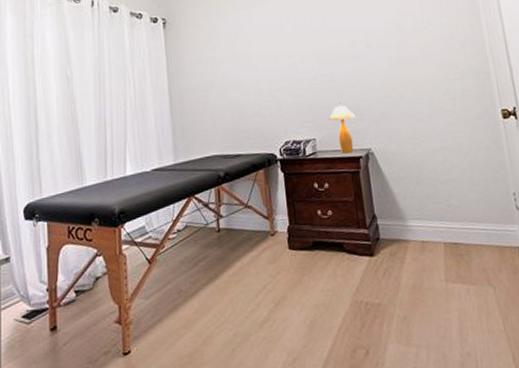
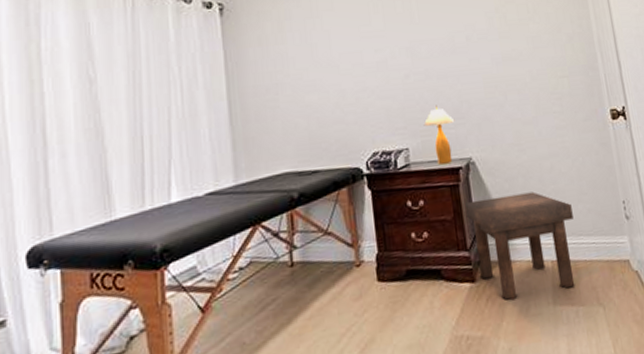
stool: none [363,180,466,274] -> present [463,191,575,300]

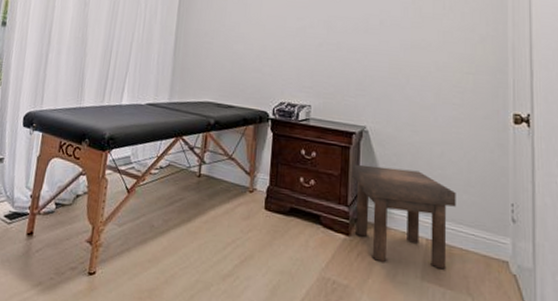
table lamp: present [423,105,455,165] -> none [327,74,357,127]

